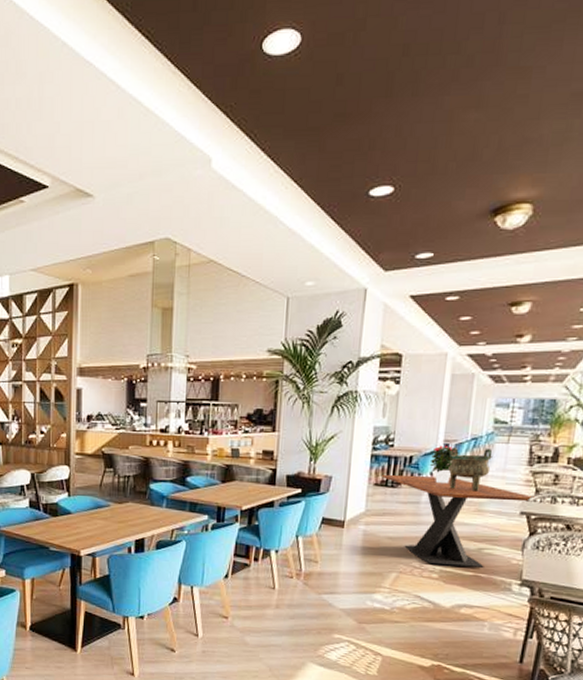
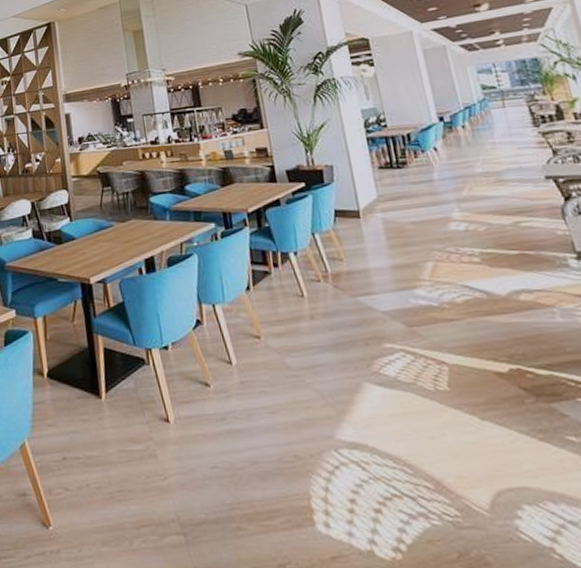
dining table: present [382,474,535,569] -> none [384,149,554,248]
potted flower: present [429,445,459,483] -> none [425,118,457,157]
vessel: present [448,447,493,491] -> none [446,115,496,162]

